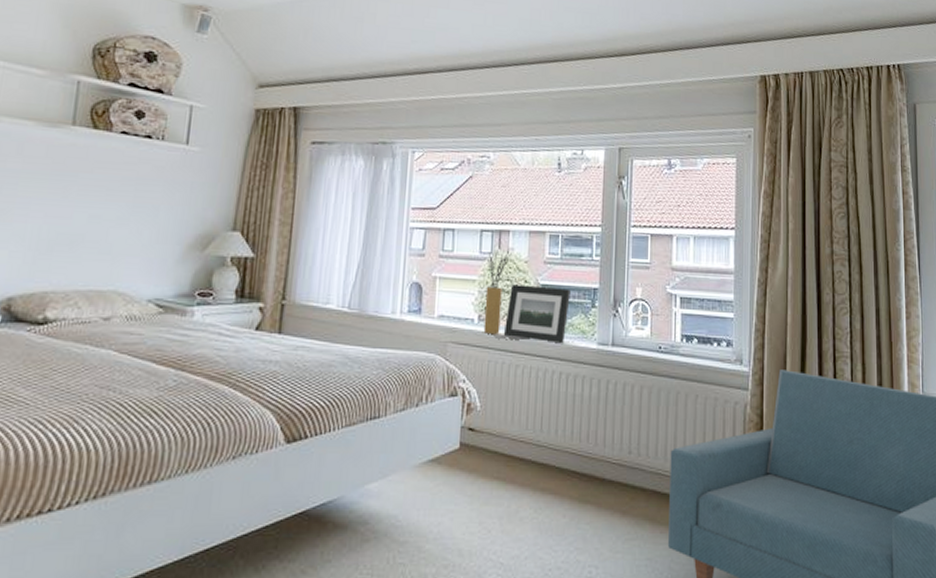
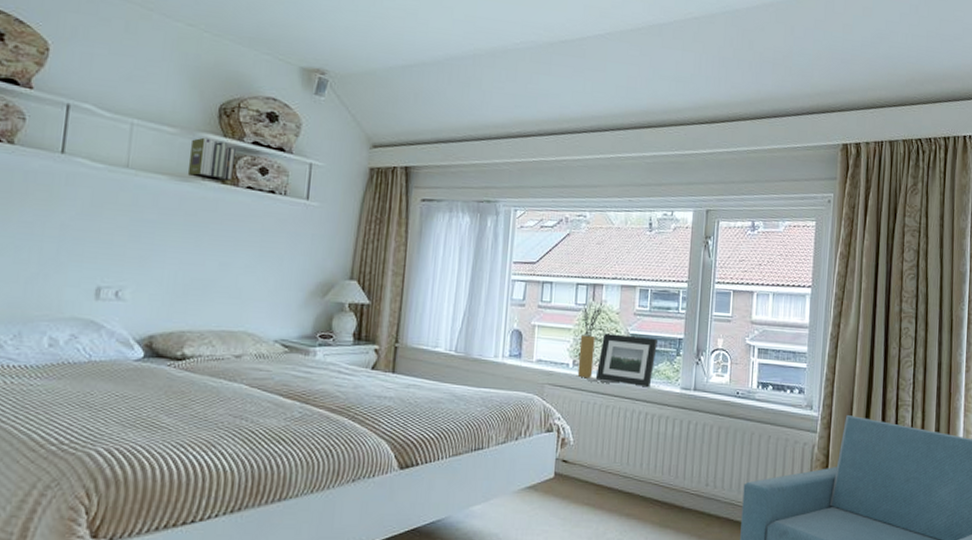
books: none [56,79,110,127] -> present [187,137,236,182]

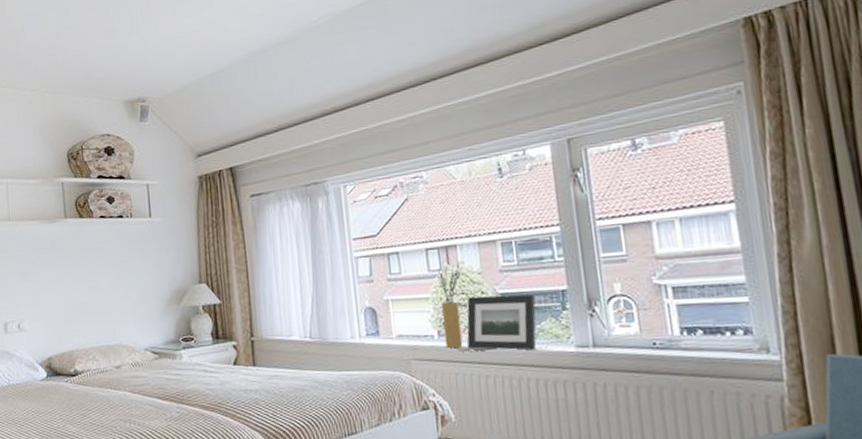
books: present [187,137,236,182] -> none [52,181,88,218]

